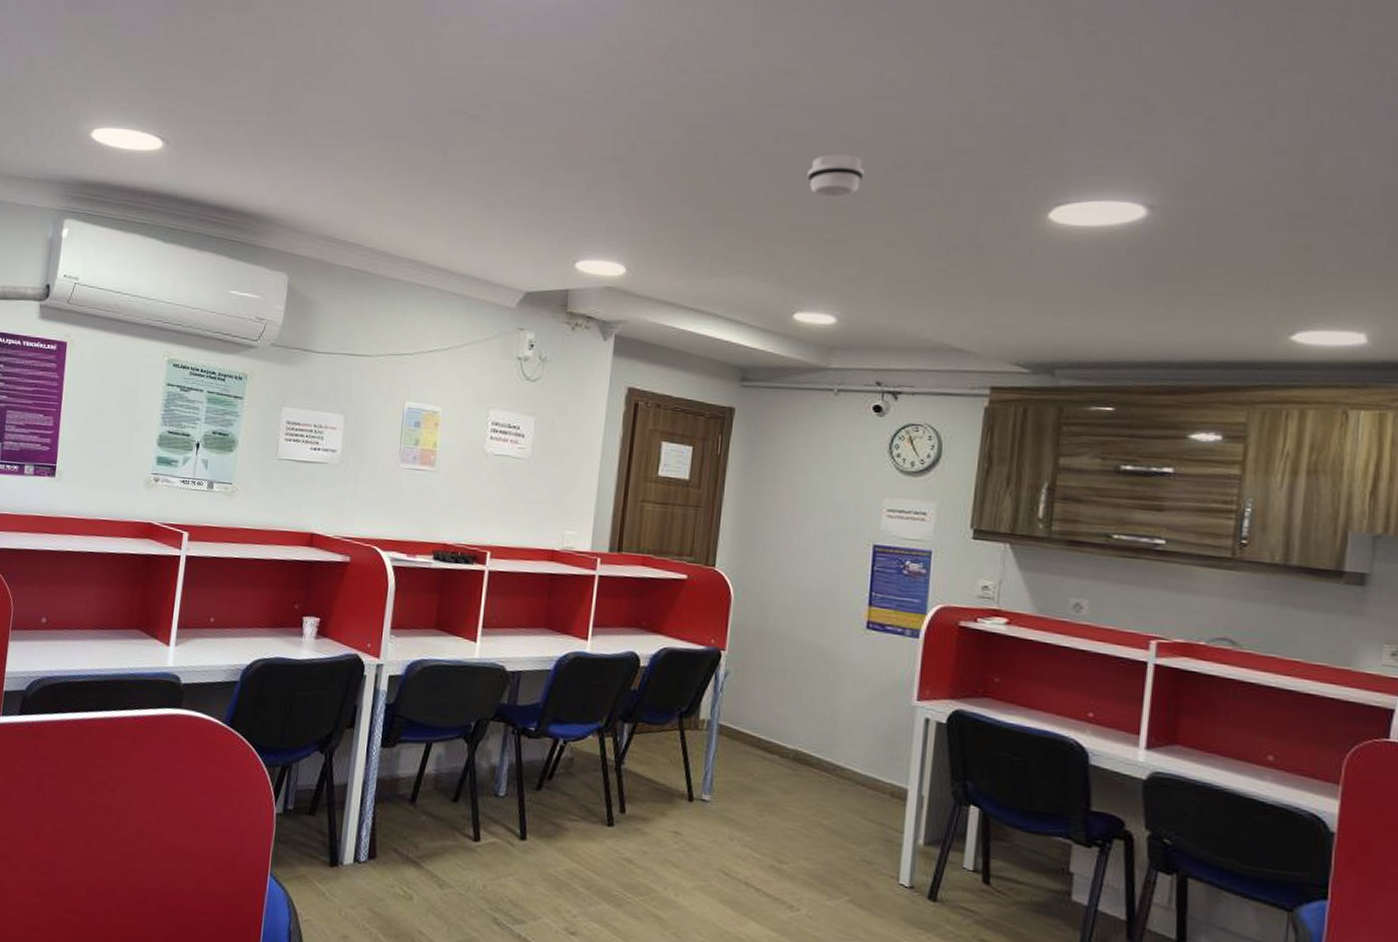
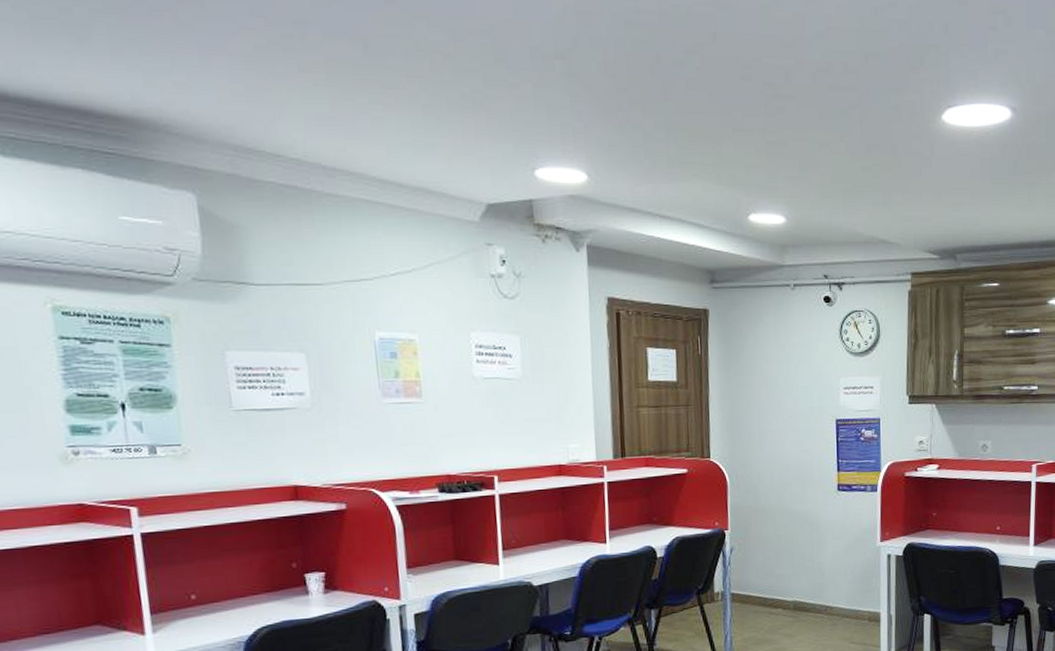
smoke detector: present [807,154,864,198] -> none [745,55,794,100]

